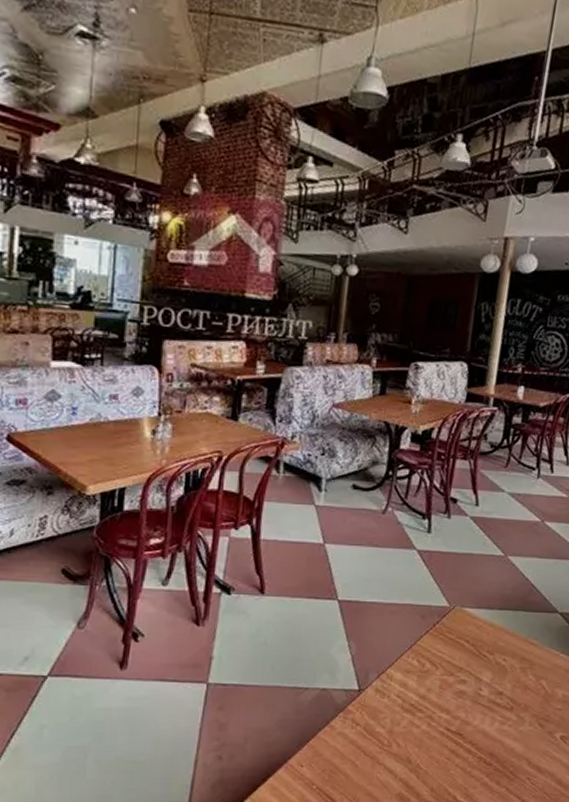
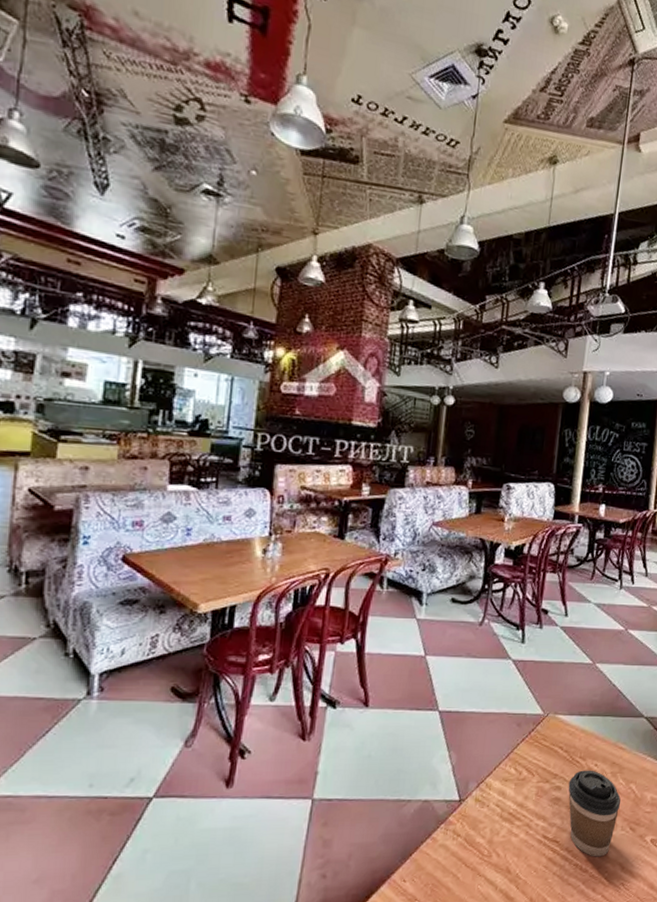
coffee cup: none [473,664,531,751] -> present [568,770,621,857]

